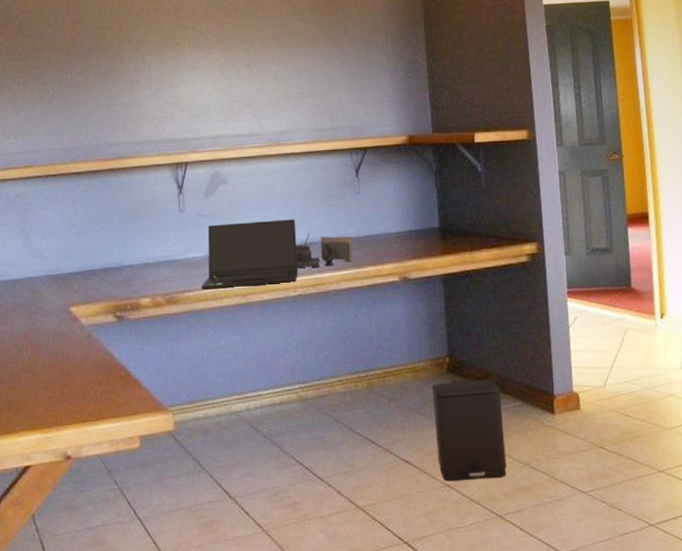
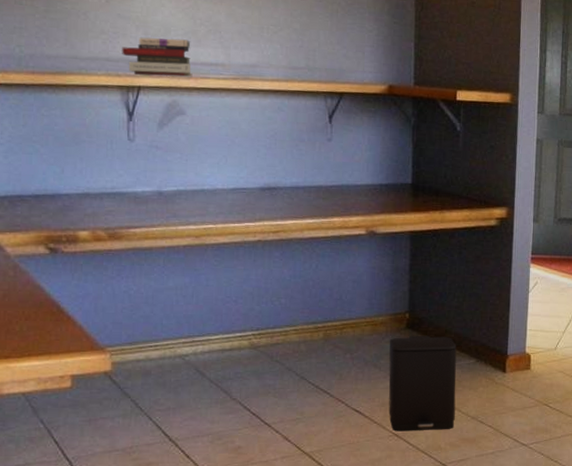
books: none [170,116,231,153] -> present [122,37,193,78]
laptop: present [201,219,299,290] -> none [149,158,260,228]
desk organizer: present [296,230,354,268] -> none [257,174,320,214]

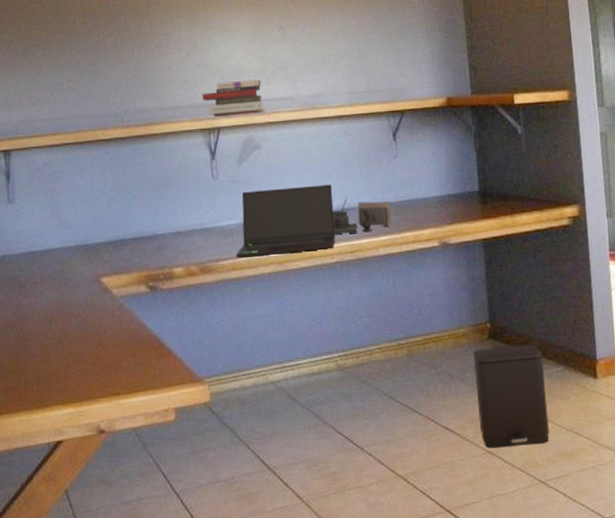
laptop: none [149,158,260,228] -> present [236,184,336,258]
desk organizer: none [257,174,320,214] -> present [333,196,392,234]

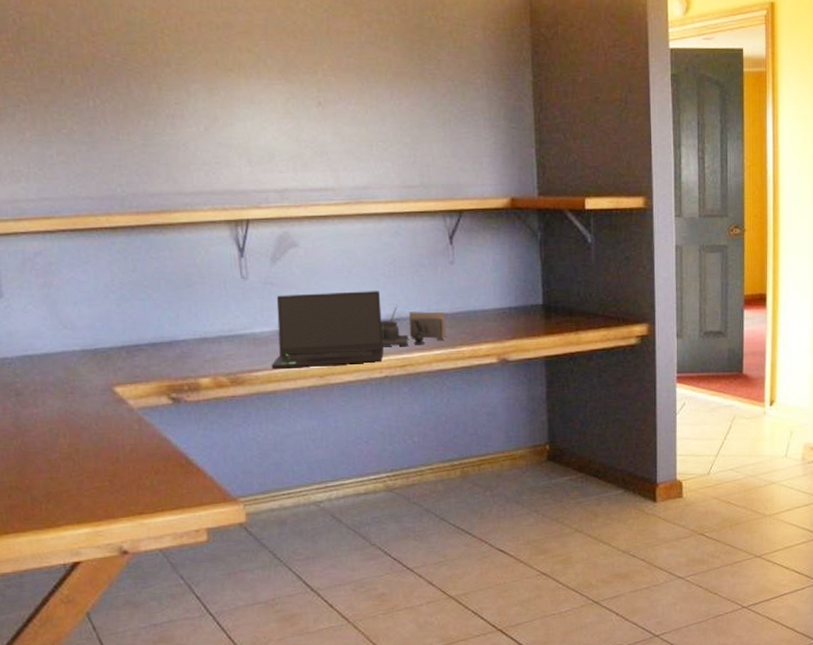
books: present [202,79,265,118] -> none [226,164,302,208]
pedal bin: present [472,344,550,449] -> none [530,467,605,570]

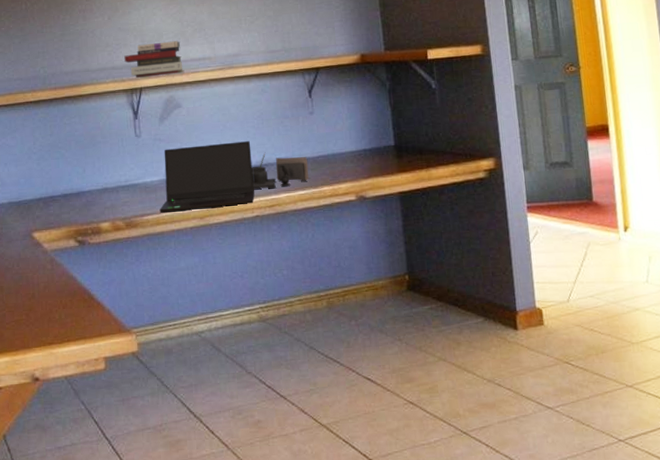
books: none [226,164,302,208] -> present [124,41,185,79]

